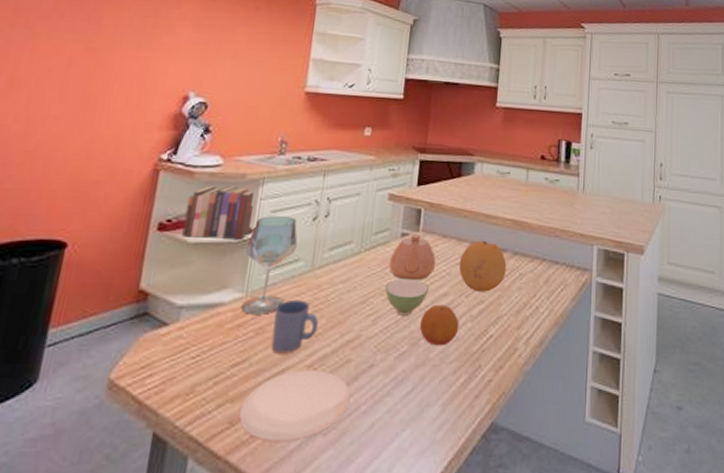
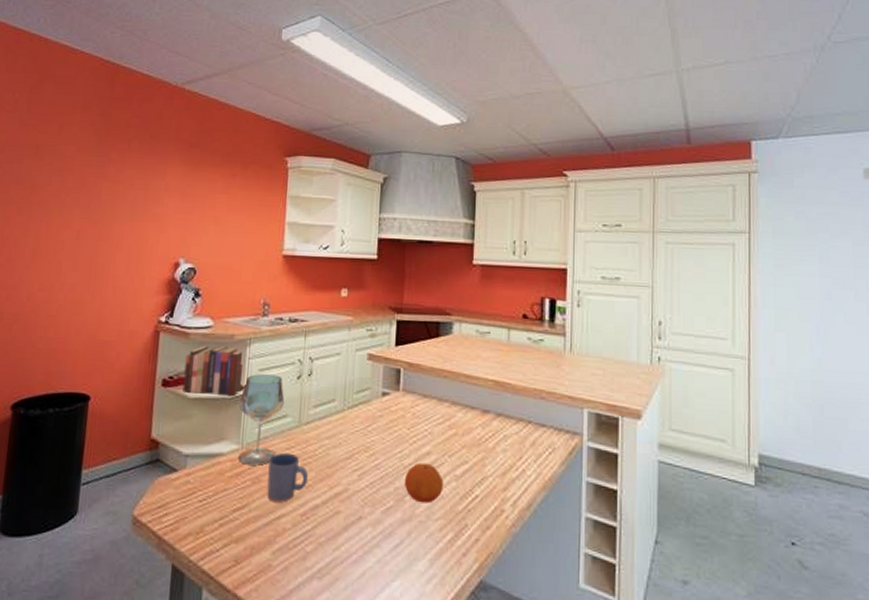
plate: present [239,369,351,442] -> none [243,517,342,583]
bowl: present [385,279,430,316] -> none [369,436,412,473]
teapot: present [389,234,436,281] -> none [371,393,418,439]
fruit: present [458,240,507,292] -> none [440,401,490,453]

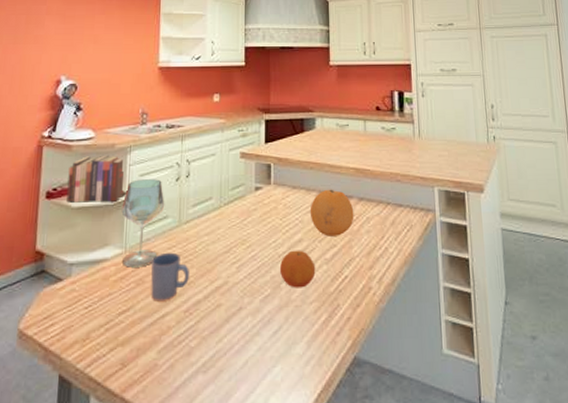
fruit: none [440,401,490,453] -> present [310,189,354,237]

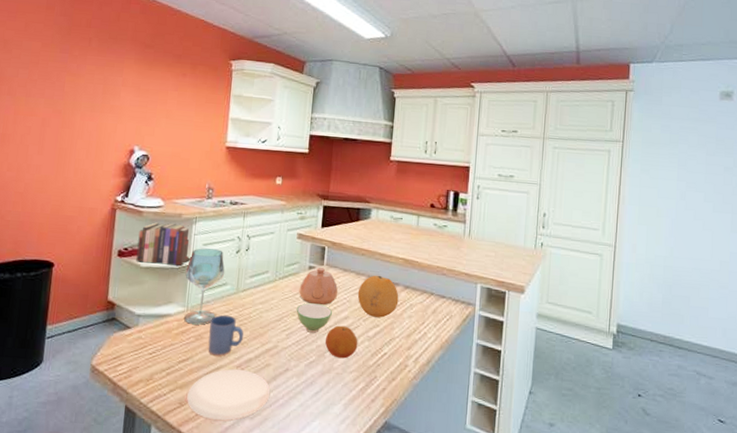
plate: none [130,314,224,380] -> present [187,368,271,422]
bowl: none [245,228,285,262] -> present [296,303,333,333]
teapot: none [247,187,289,230] -> present [299,267,338,305]

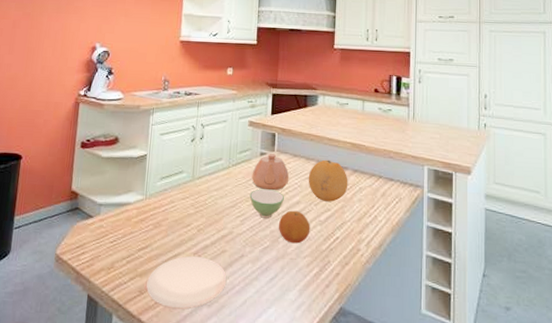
books: present [136,222,192,266] -> none [98,114,150,155]
wine glass: present [184,248,225,325] -> none [143,138,181,213]
mug: present [208,314,244,356] -> none [166,202,200,243]

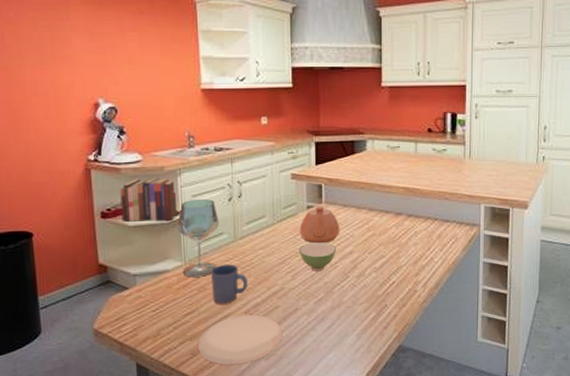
books: none [98,114,150,155] -> present [120,177,182,222]
wine glass: none [143,138,181,213] -> present [177,199,220,277]
mug: none [166,202,200,243] -> present [210,264,248,305]
fruit: present [278,210,311,244] -> none [331,260,365,292]
fruit: present [308,159,348,202] -> none [360,207,403,249]

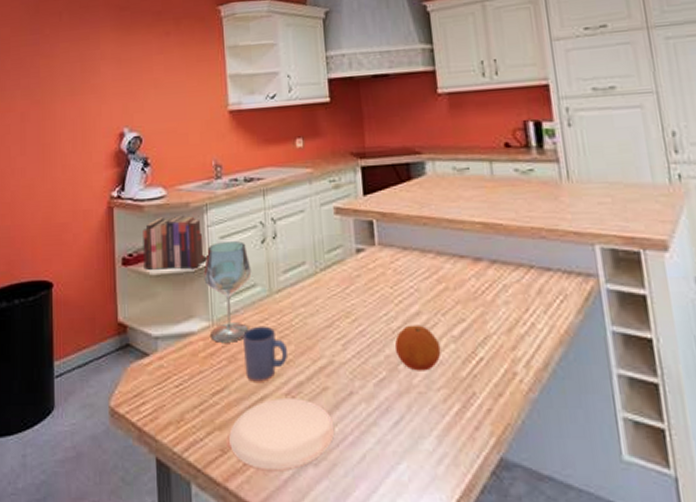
teapot: present [299,206,340,244] -> none [348,249,401,300]
bowl: present [299,242,337,271] -> none [349,298,399,339]
fruit: none [331,260,365,292] -> present [394,325,441,371]

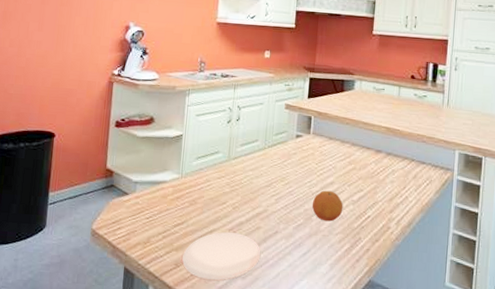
books: present [143,215,208,270] -> none [133,95,185,135]
wine glass: present [203,241,252,343] -> none [179,118,217,191]
mug: present [242,325,288,382] -> none [201,181,236,220]

